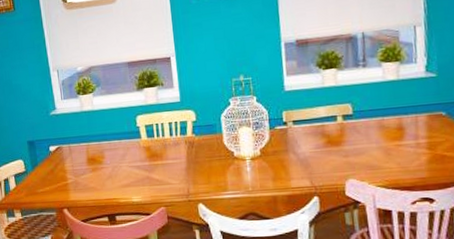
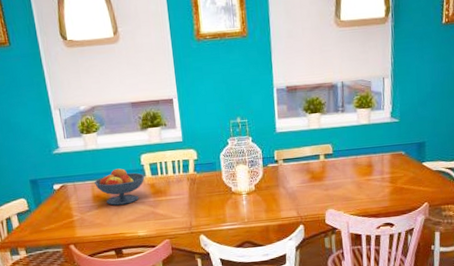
fruit bowl: none [89,130,140,169] -> present [94,168,145,206]

